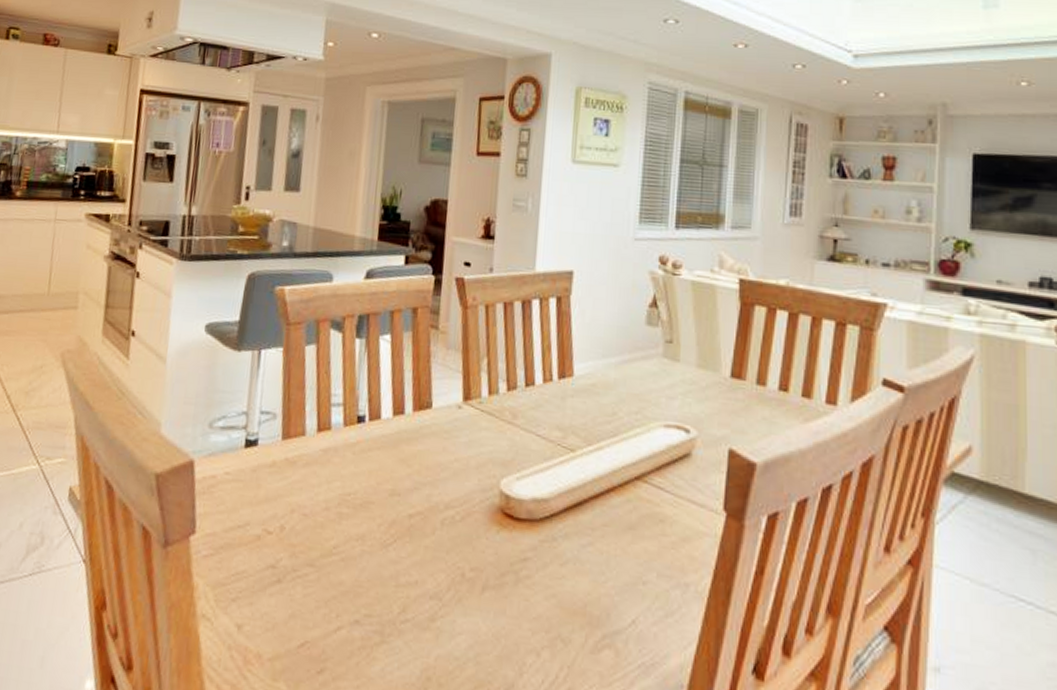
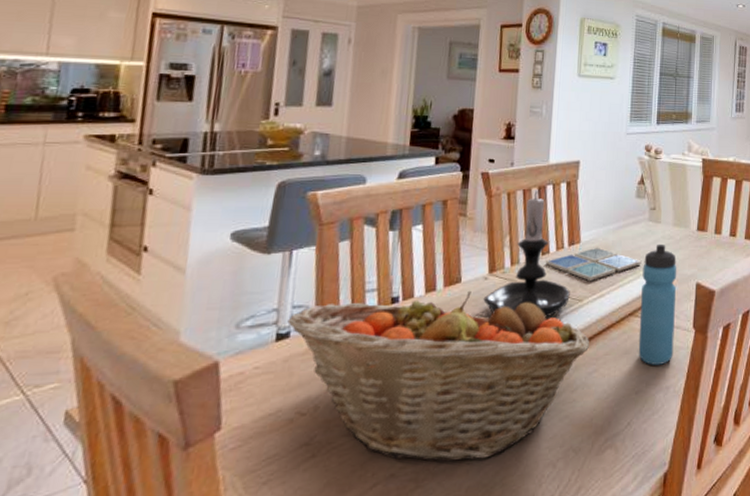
fruit basket: none [256,414,585,626] -> present [287,290,590,462]
candle holder: none [456,305,560,466] -> present [483,191,570,318]
drink coaster: none [530,384,653,428] -> present [546,247,642,282]
water bottle: none [647,389,701,553] -> present [638,244,677,365]

